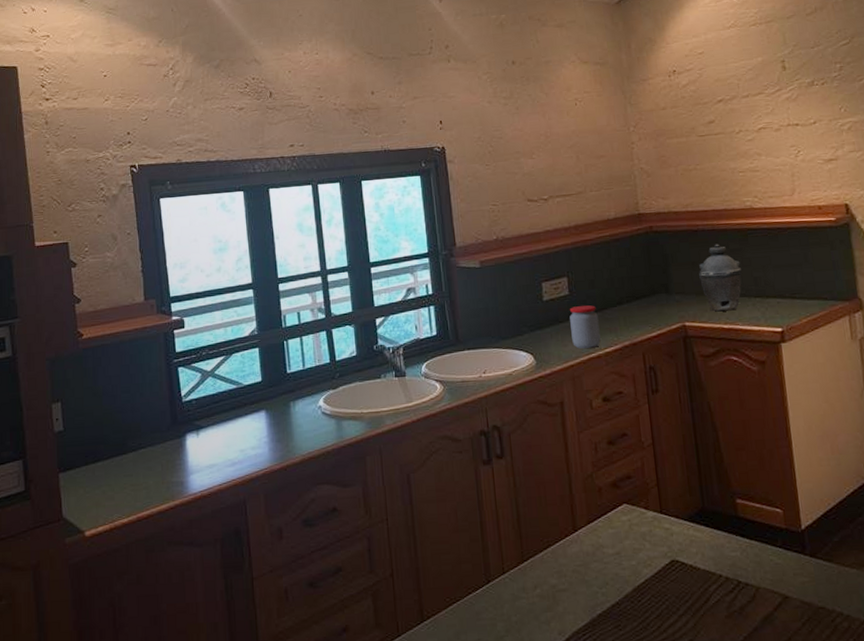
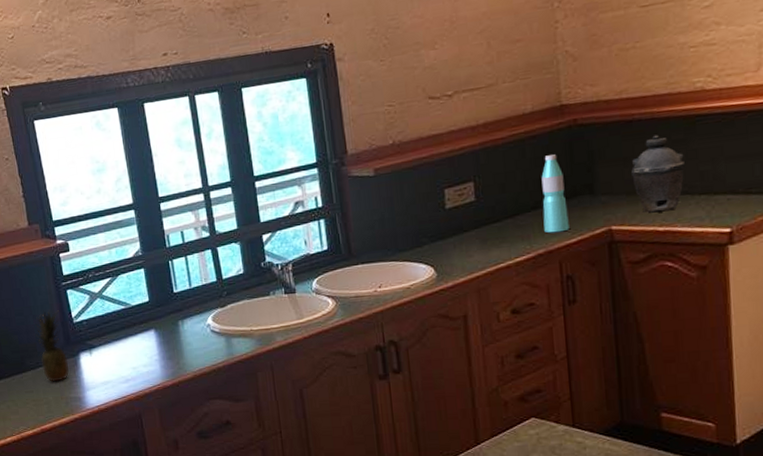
fruit: none [142,388,174,465] -> present [36,310,70,382]
jar: present [569,305,601,350] -> none [475,211,511,260]
water bottle: none [624,256,650,327] -> present [541,154,569,233]

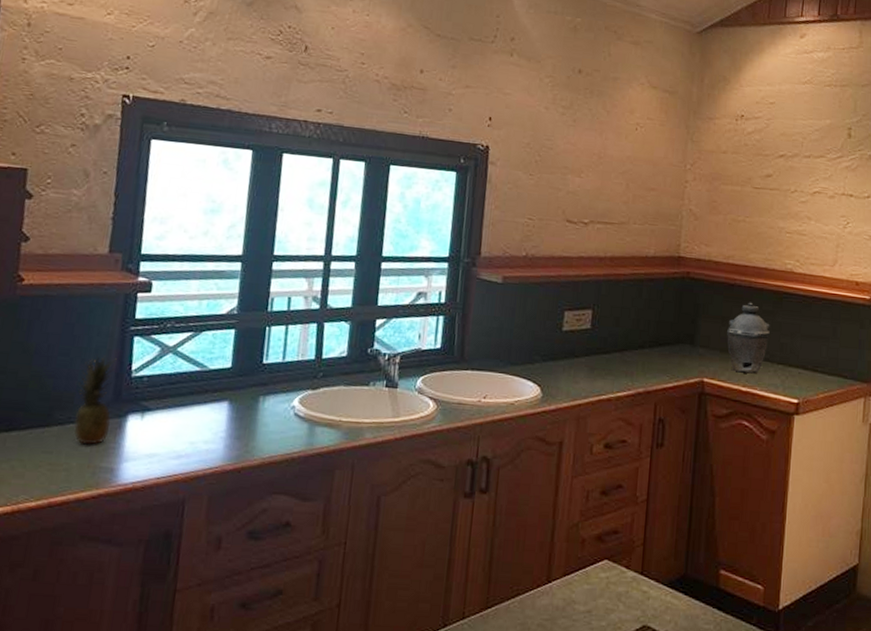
water bottle: present [541,154,569,233] -> none [646,300,671,375]

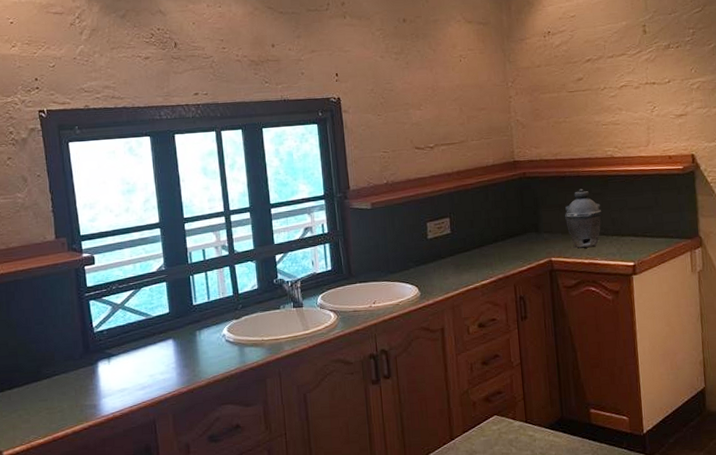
fruit: present [74,356,117,445] -> none [55,320,87,390]

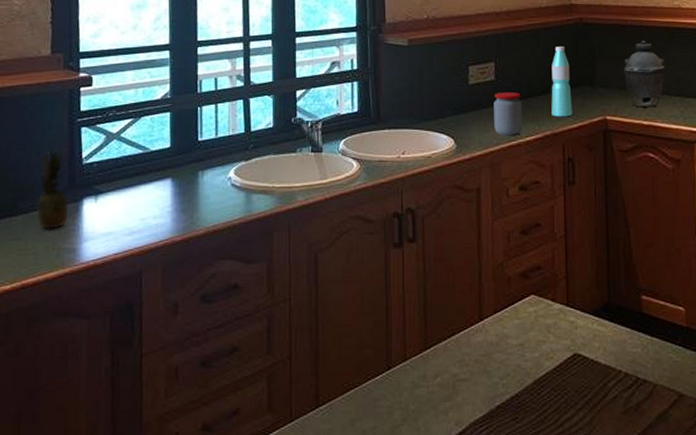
fruit: none [55,320,87,390] -> present [36,147,69,229]
jar: none [450,243,478,282] -> present [494,92,523,137]
water bottle: none [500,199,521,262] -> present [551,47,572,117]

